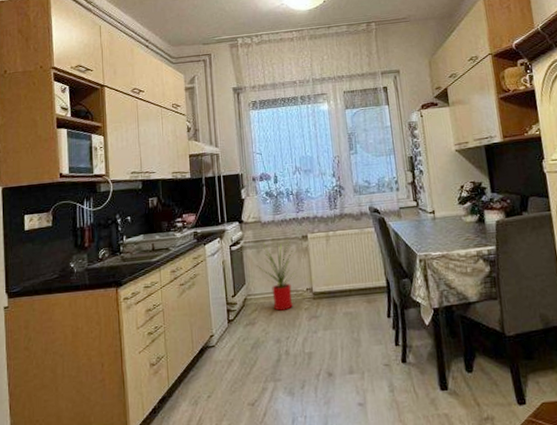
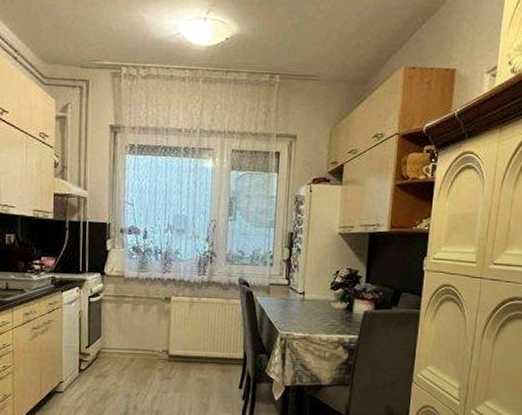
house plant: present [256,237,300,311] -> none [114,297,158,368]

